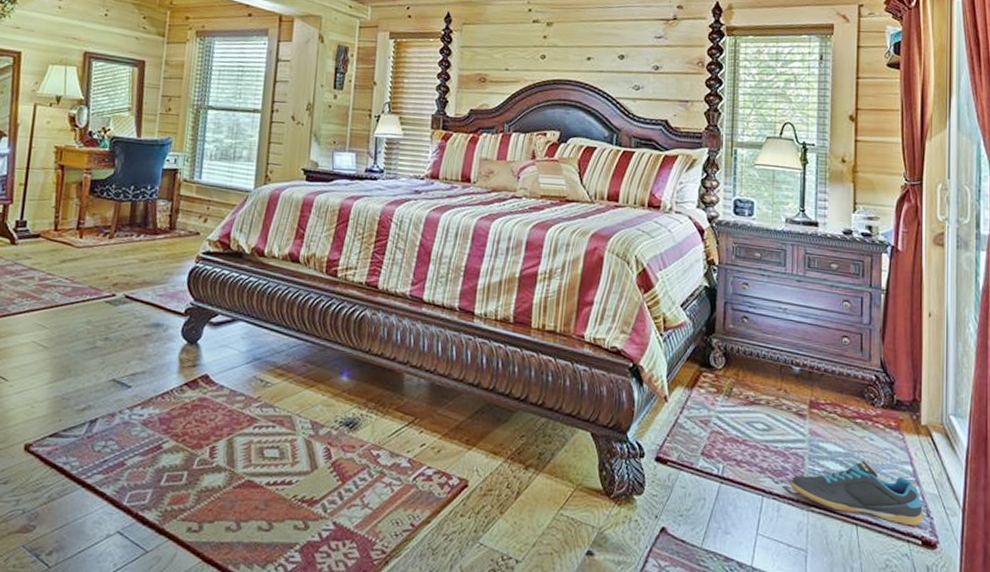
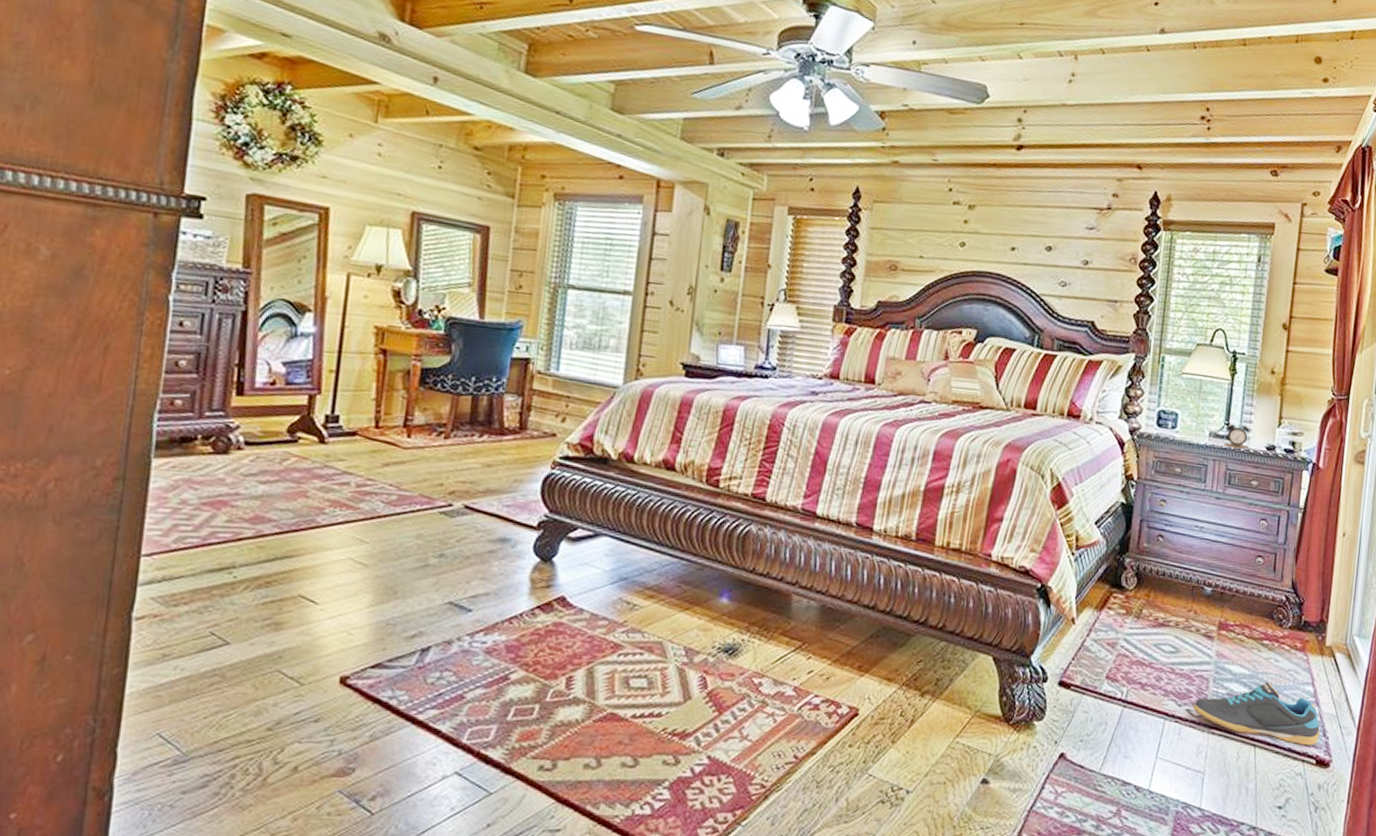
alarm clock: none [800,209,826,234] -> present [1223,422,1250,450]

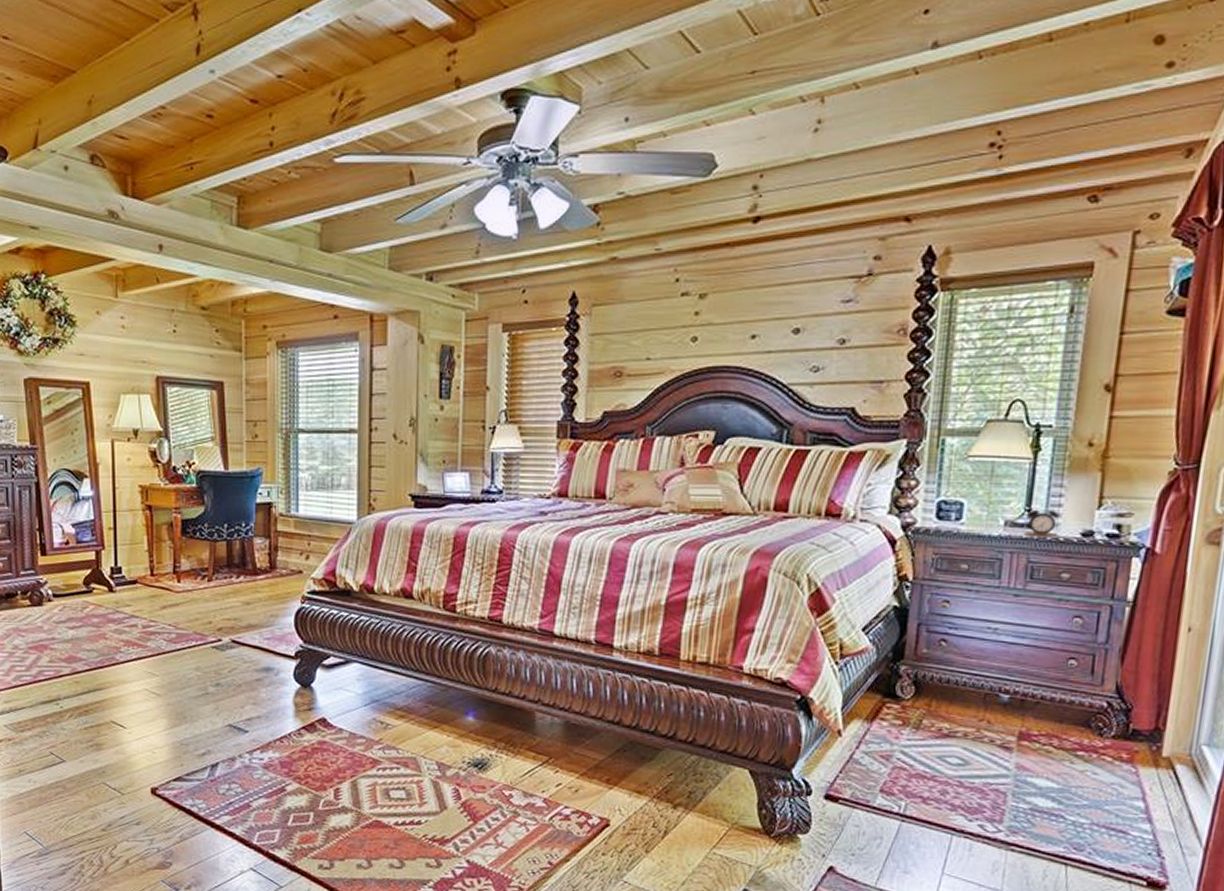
athletic shoe: present [1193,681,1320,746] -> none [987,796,1153,867]

